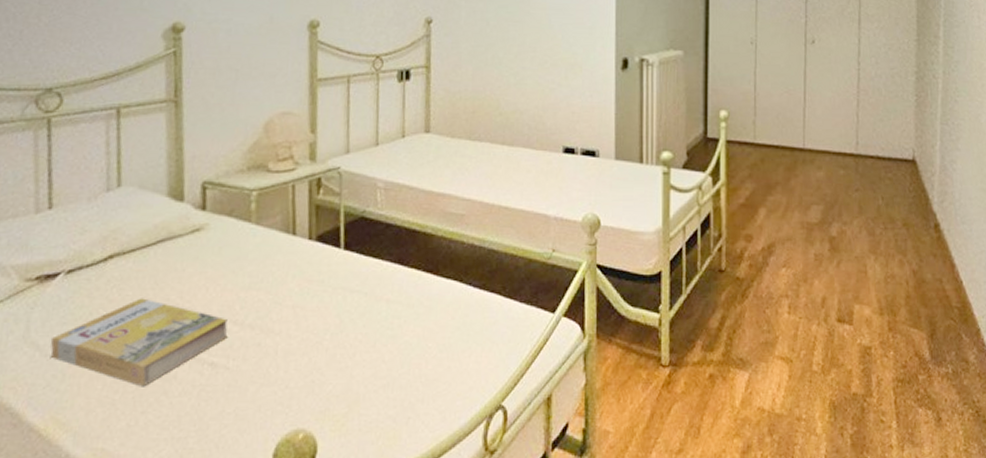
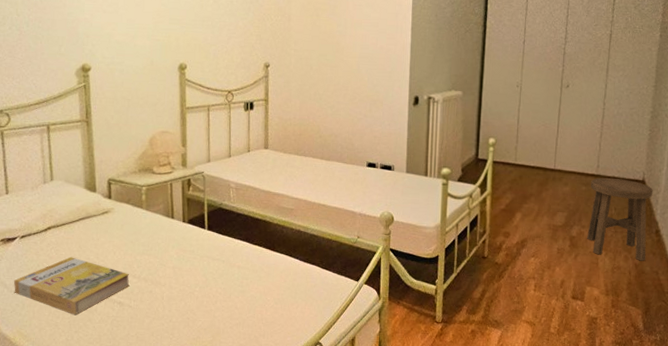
stool: none [850,157,927,266] -> present [587,177,653,261]

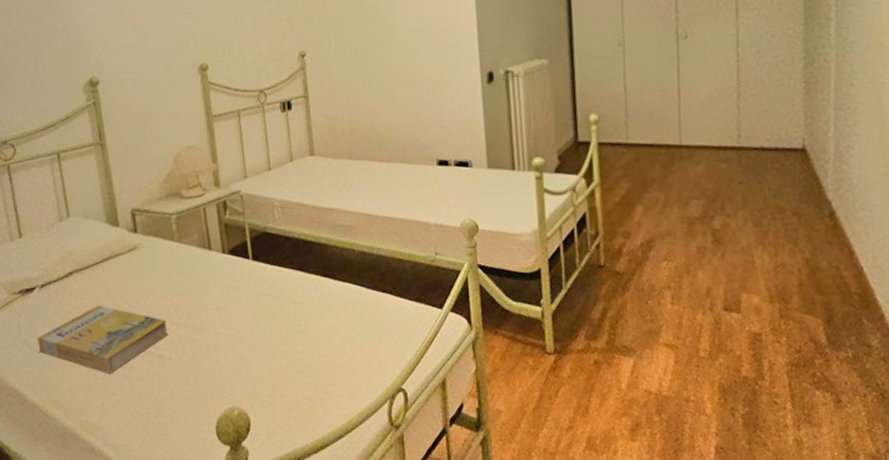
stool: present [587,177,653,261] -> none [732,149,820,255]

